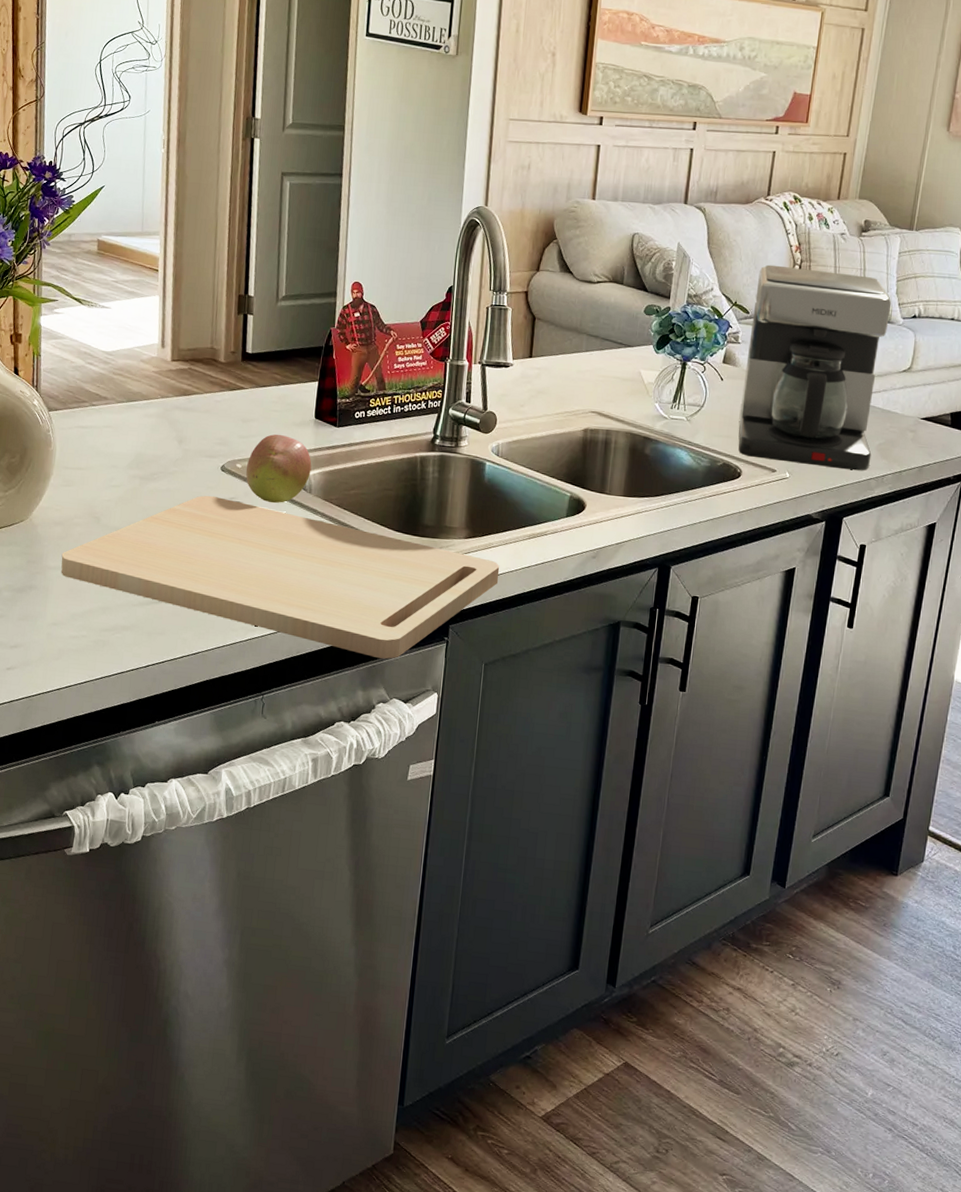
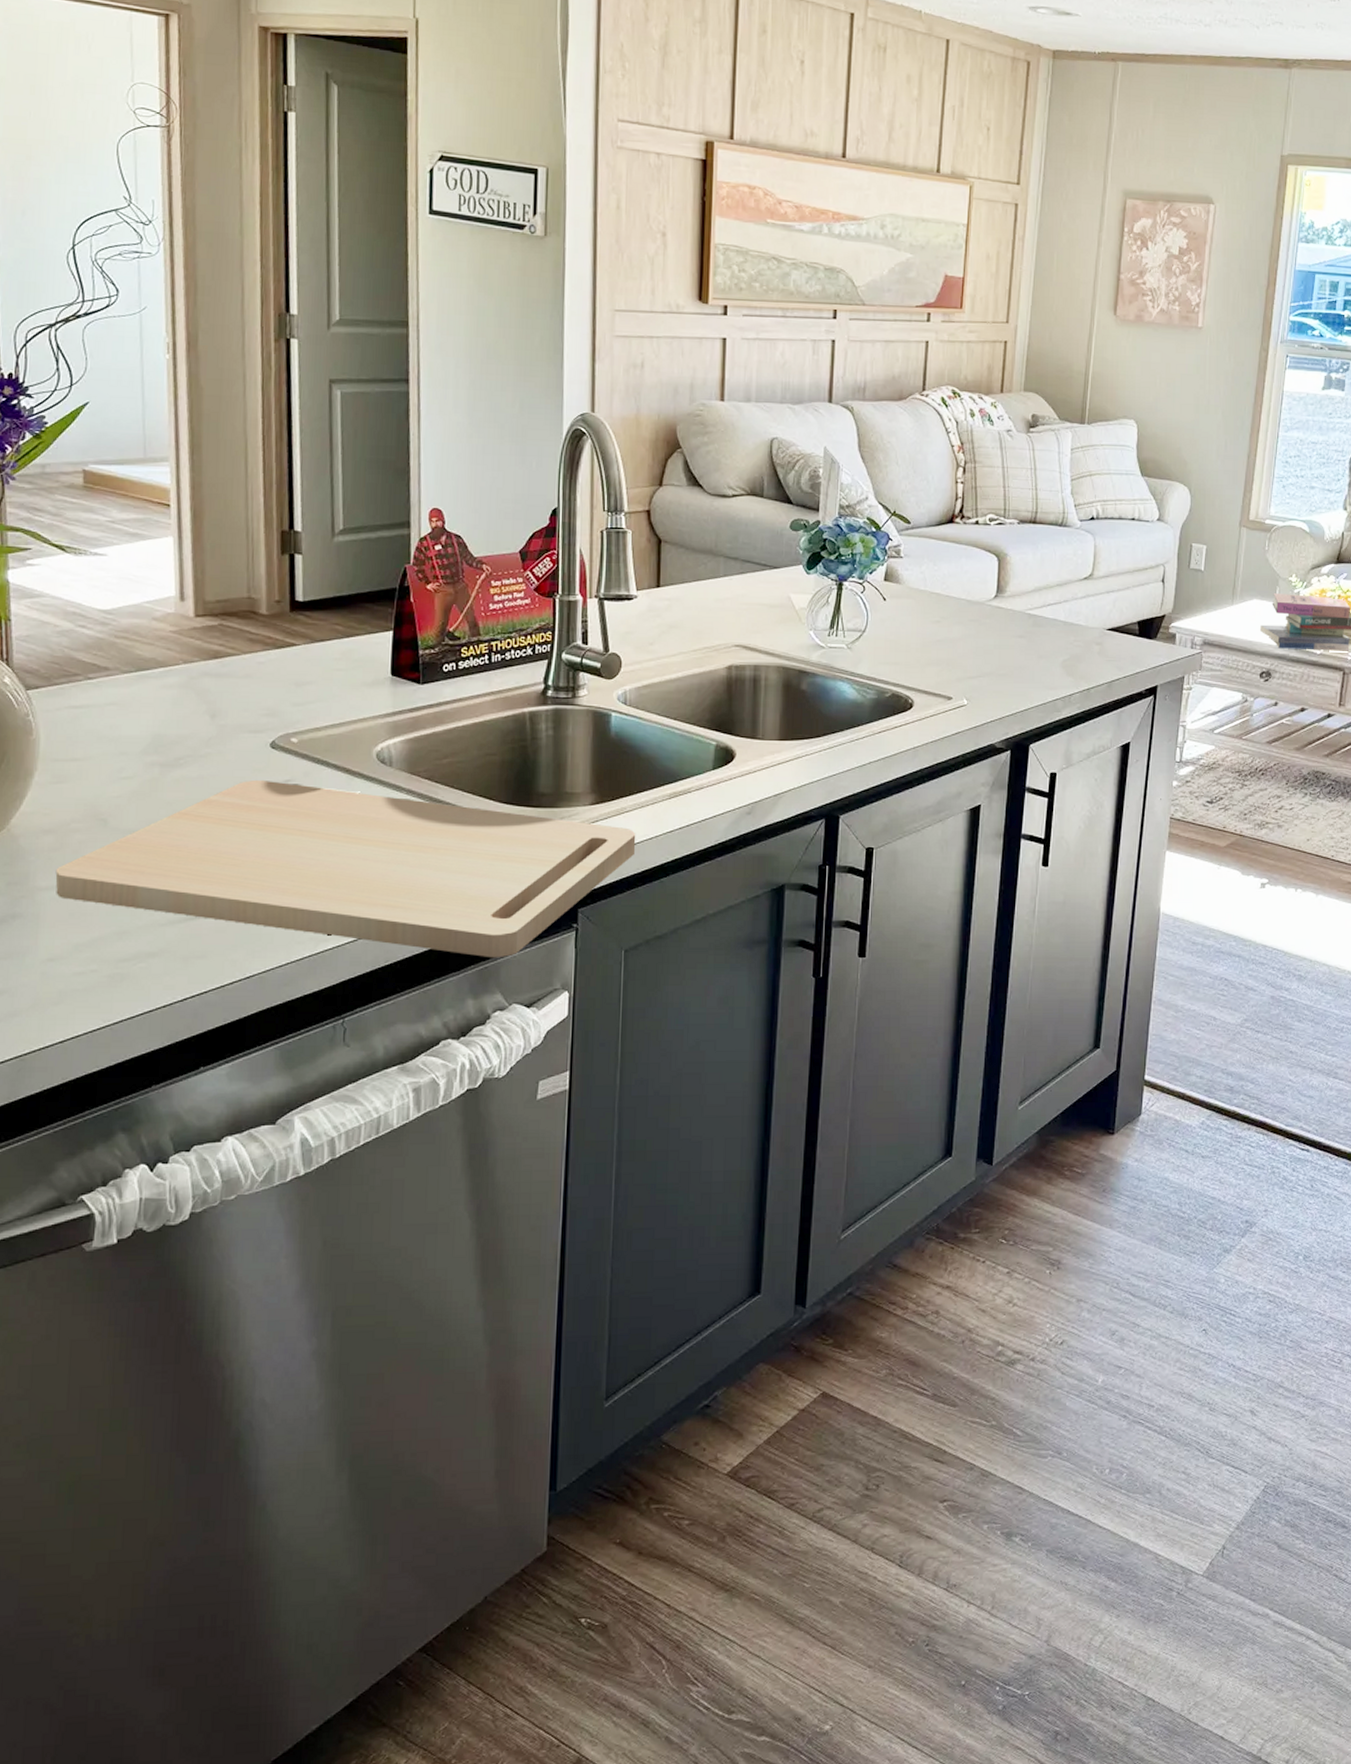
fruit: present [245,434,312,503] -> none [303,697,391,782]
coffee maker: present [738,264,892,471] -> none [906,468,1067,692]

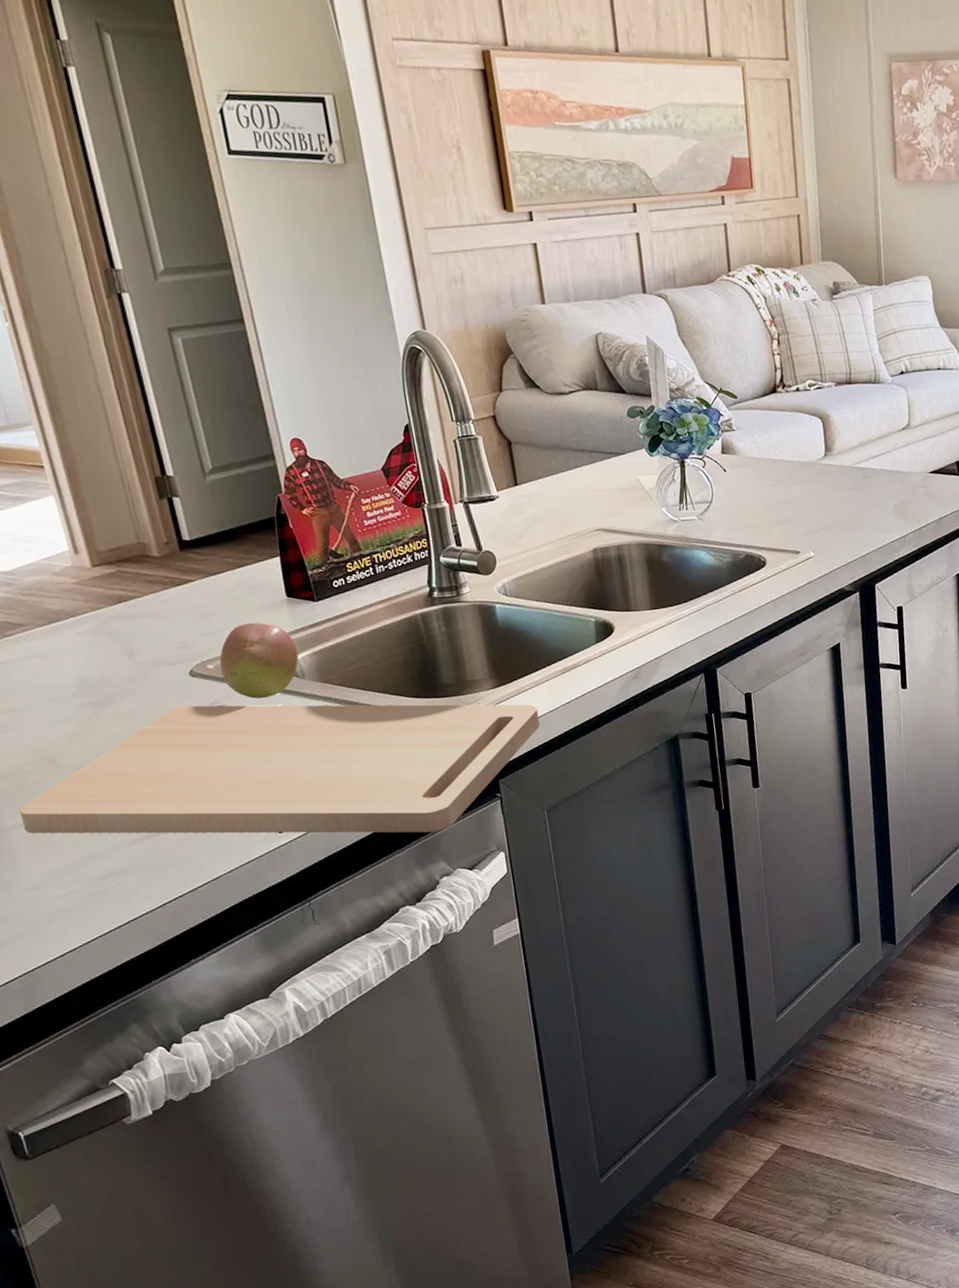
fruit: none [303,697,391,782] -> present [219,622,299,699]

